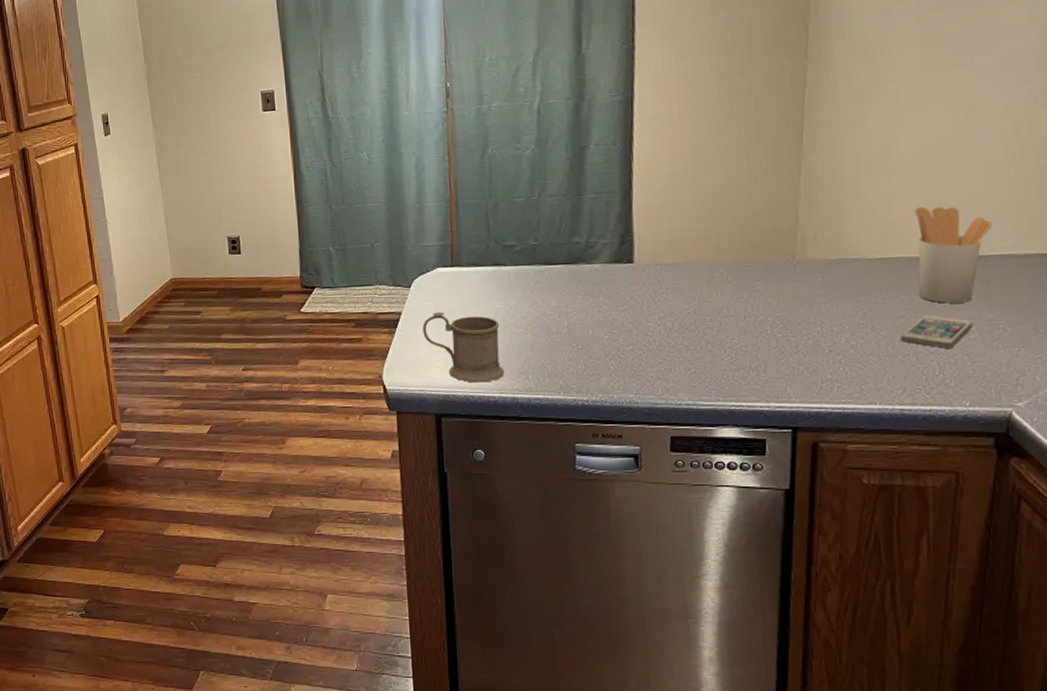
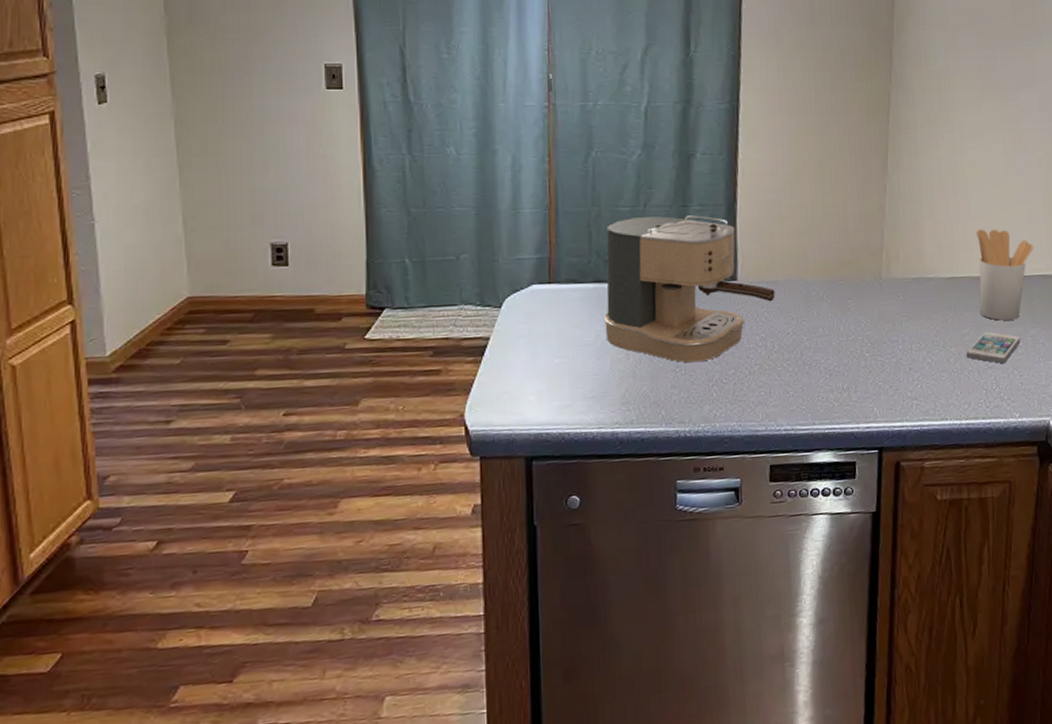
mug: present [422,312,505,383] -> none [514,336,604,418]
coffee maker: none [503,202,675,339] -> present [604,215,775,363]

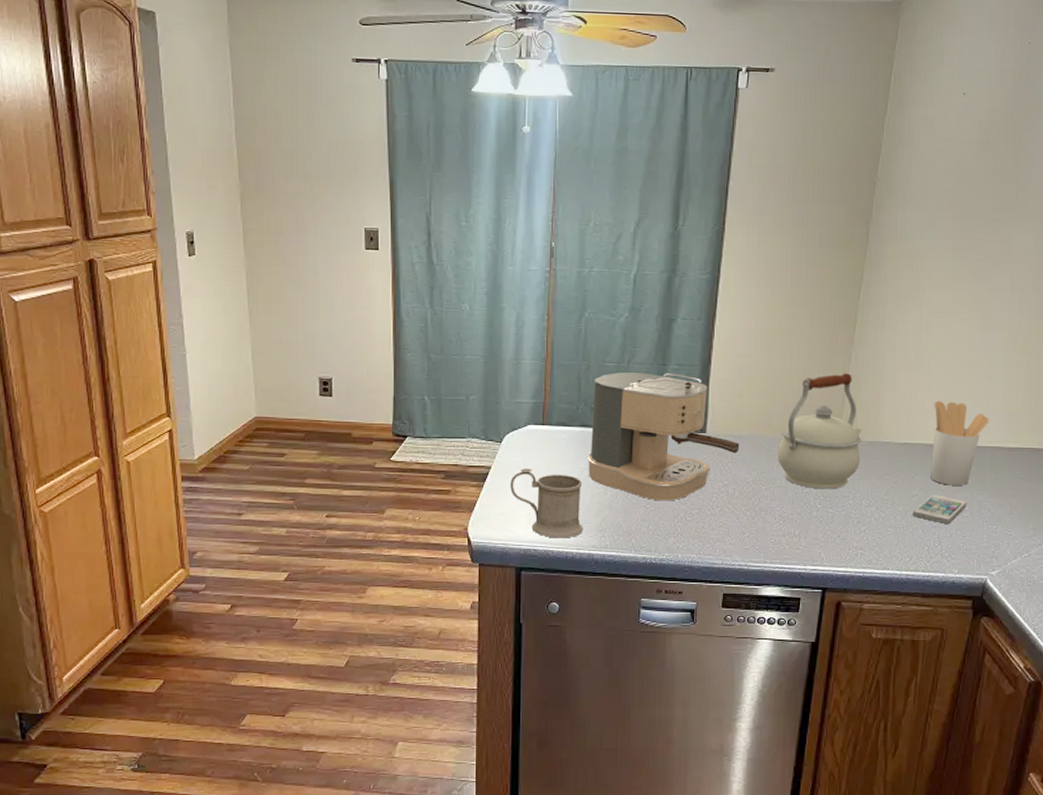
mug: none [514,336,604,418] -> present [510,468,583,538]
kettle: none [816,205,907,336] -> present [776,373,862,490]

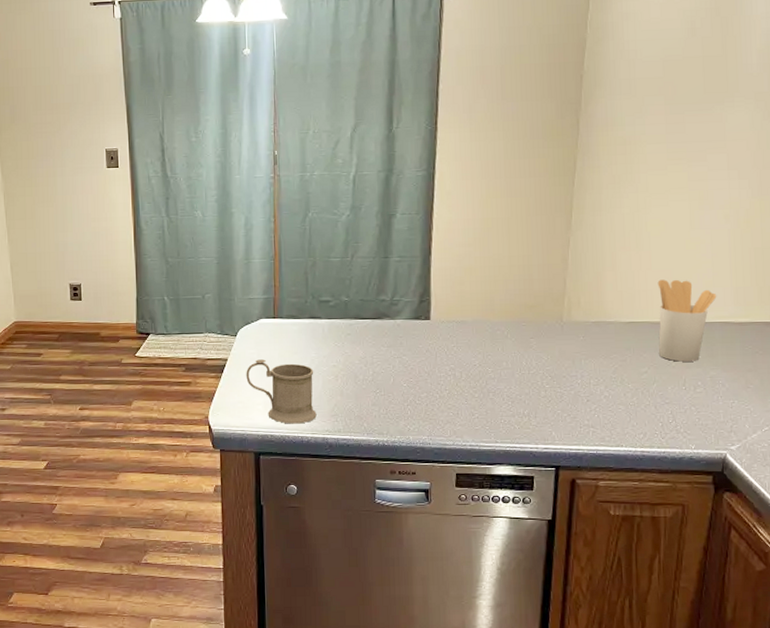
coffee maker: present [588,372,740,501] -> none [318,265,464,386]
kettle: present [776,373,862,490] -> none [501,257,586,370]
smartphone: present [913,494,967,524] -> none [643,371,700,400]

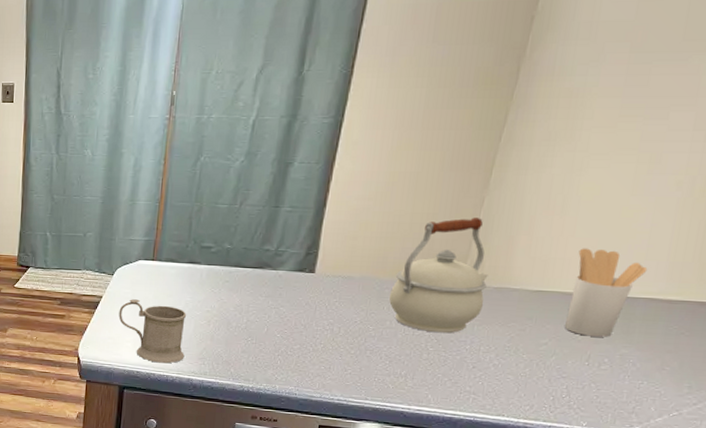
kettle: none [501,257,586,370] -> present [388,218,488,333]

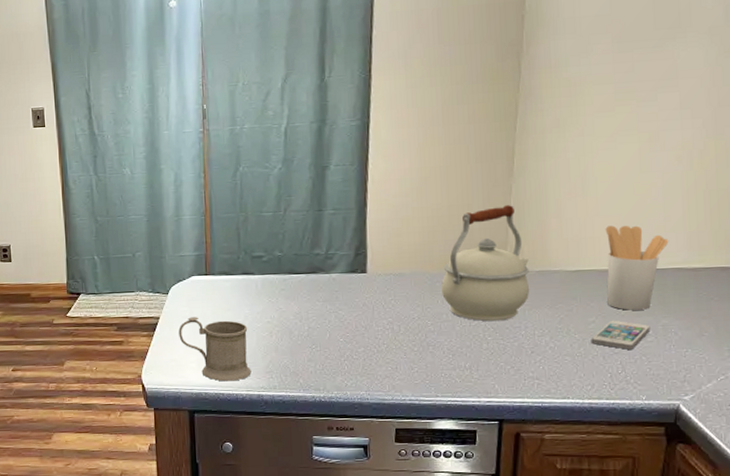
smartphone: none [538,344,607,375] -> present [591,320,651,350]

